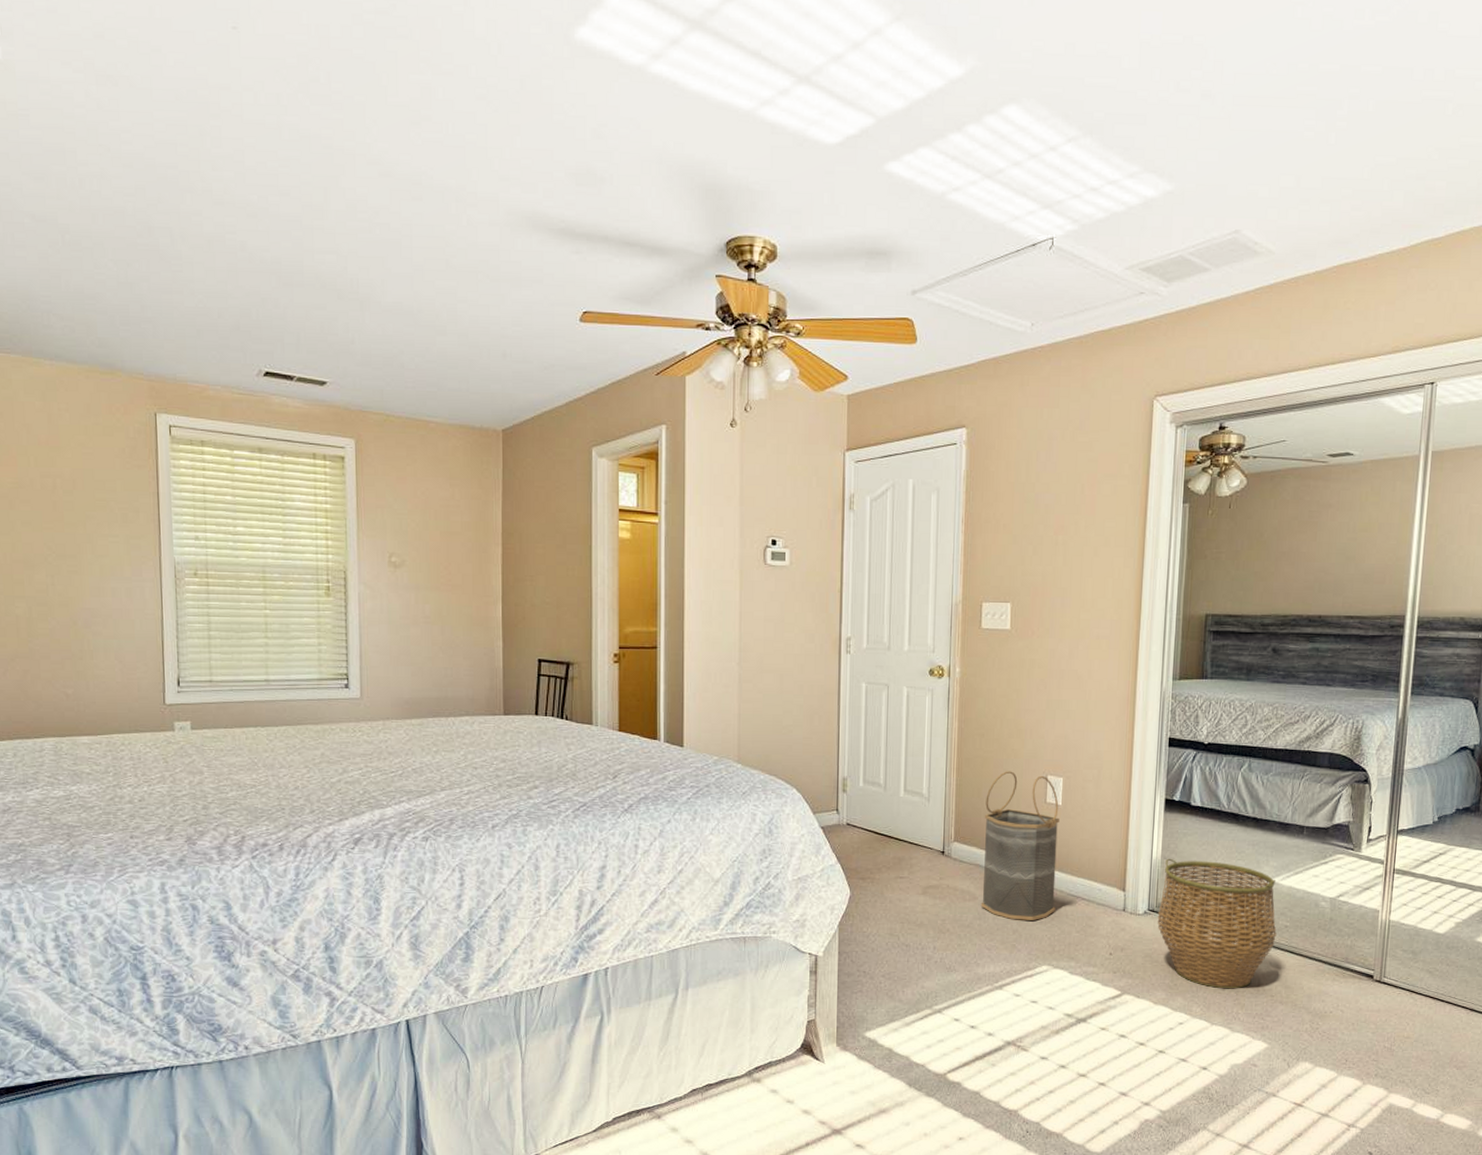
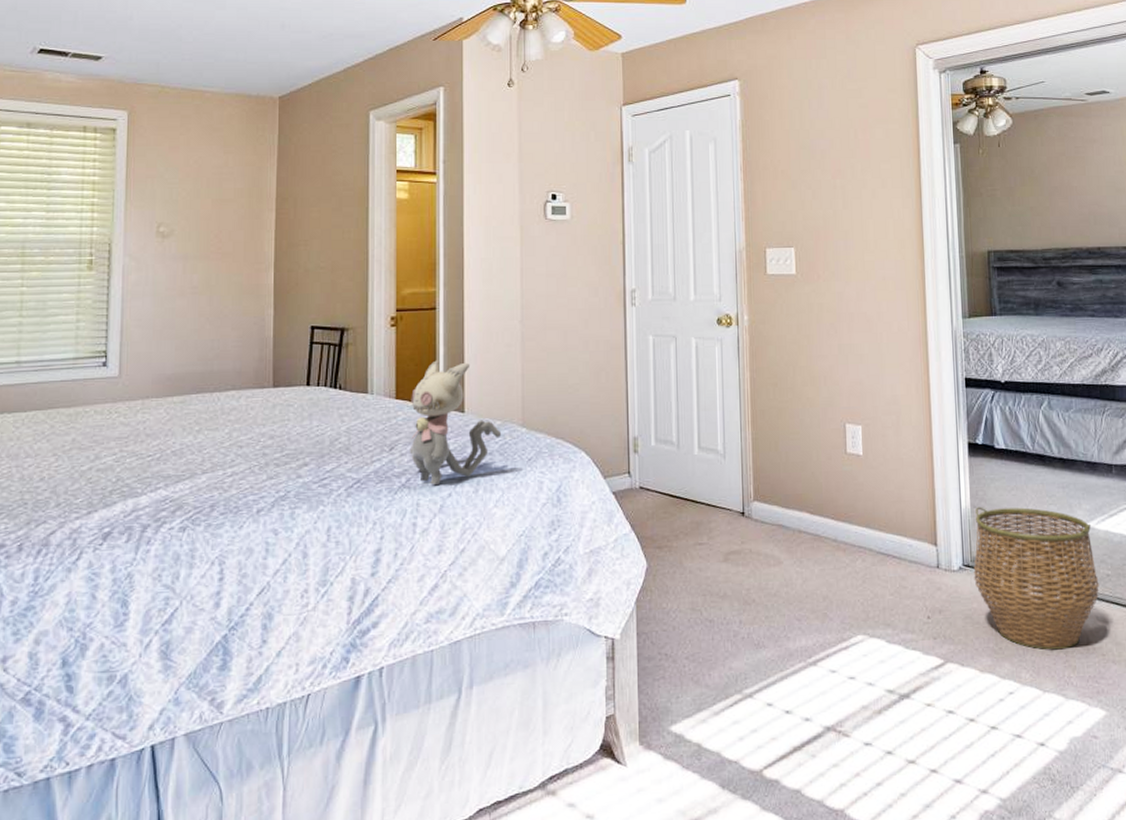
stuffed animal: none [632,697,718,811] -> present [410,360,502,485]
basket: present [980,771,1059,920] -> none [783,421,866,585]

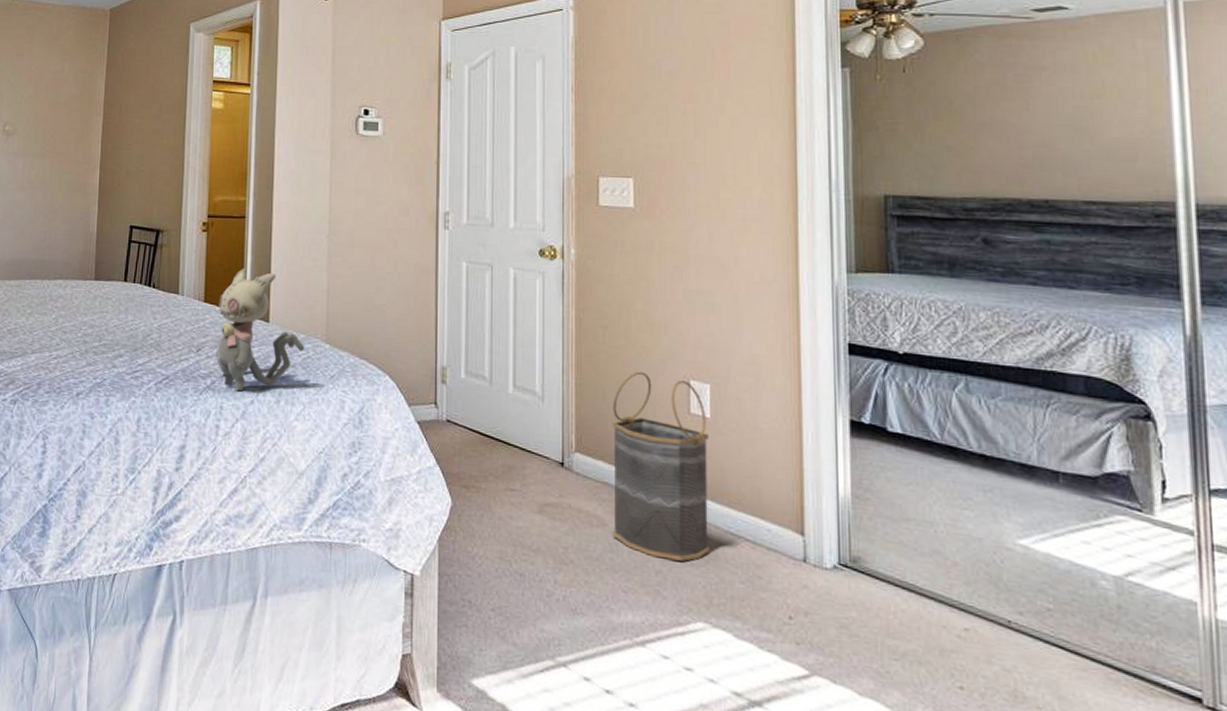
basket: none [783,421,866,585] -> present [611,371,710,562]
basket: present [973,507,1099,650] -> none [853,497,1035,690]

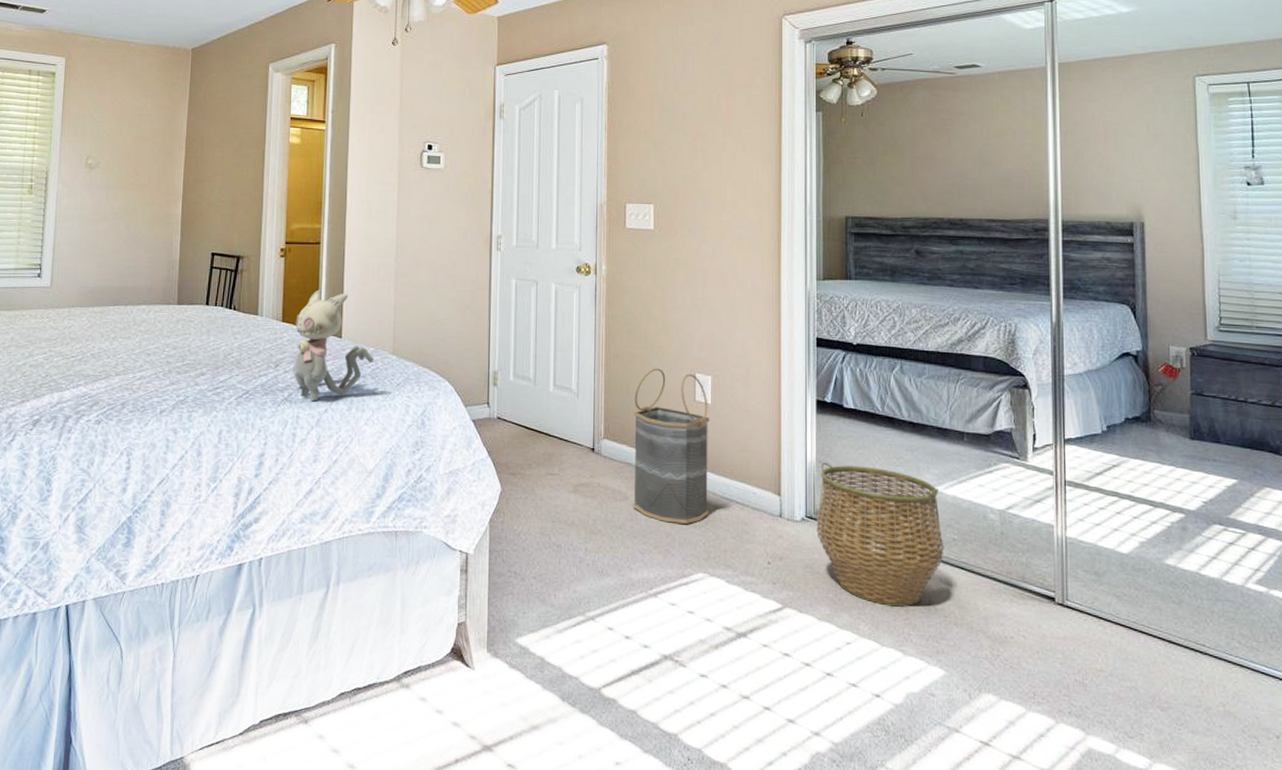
basket: none [853,497,1035,690] -> present [816,462,944,607]

